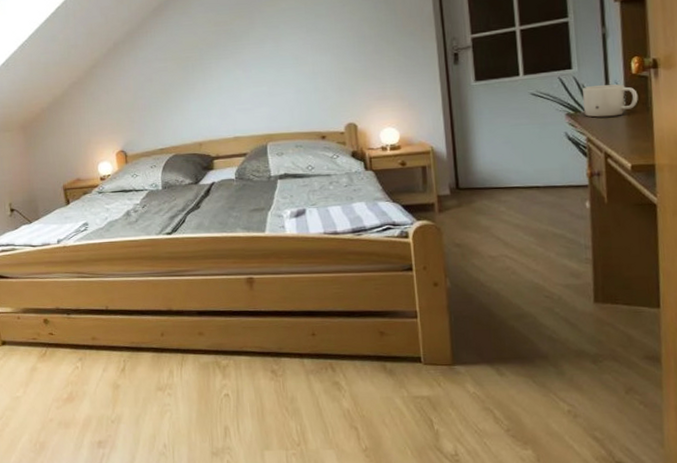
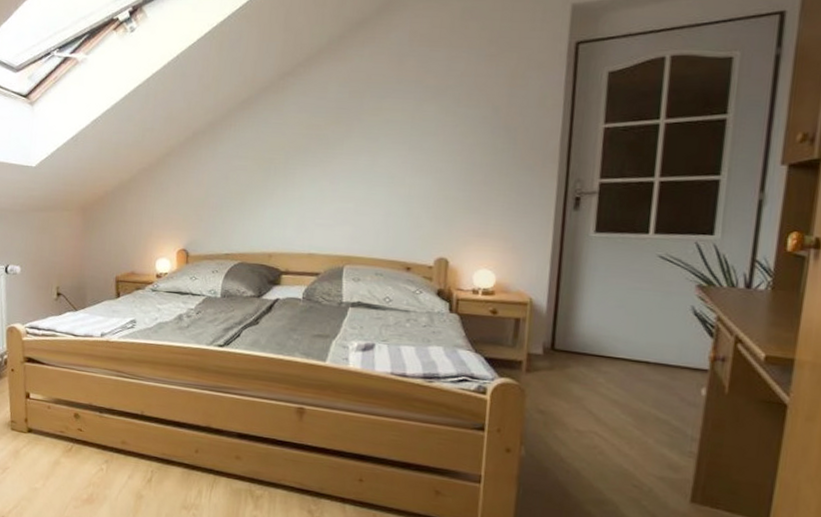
mug: present [583,84,638,118] -> none [719,257,789,298]

